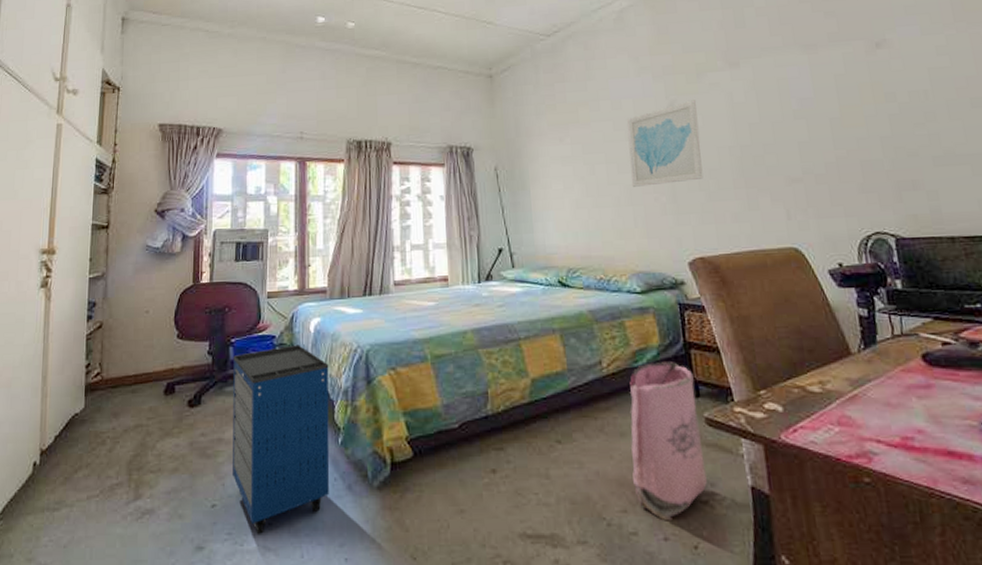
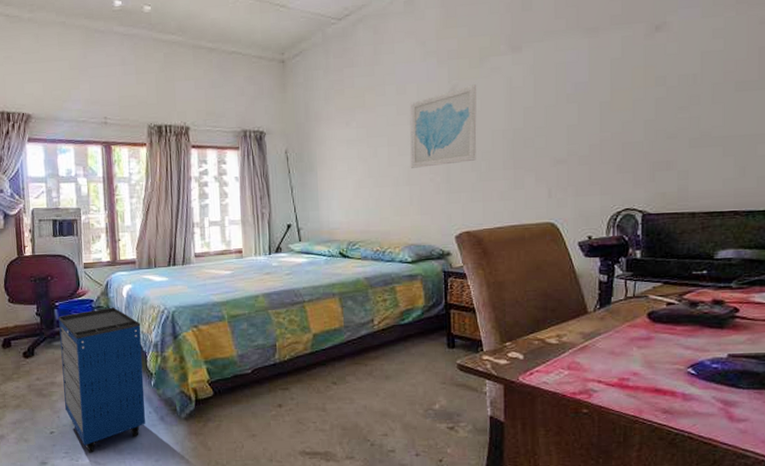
bag: present [629,361,707,521] -> none [393,319,454,442]

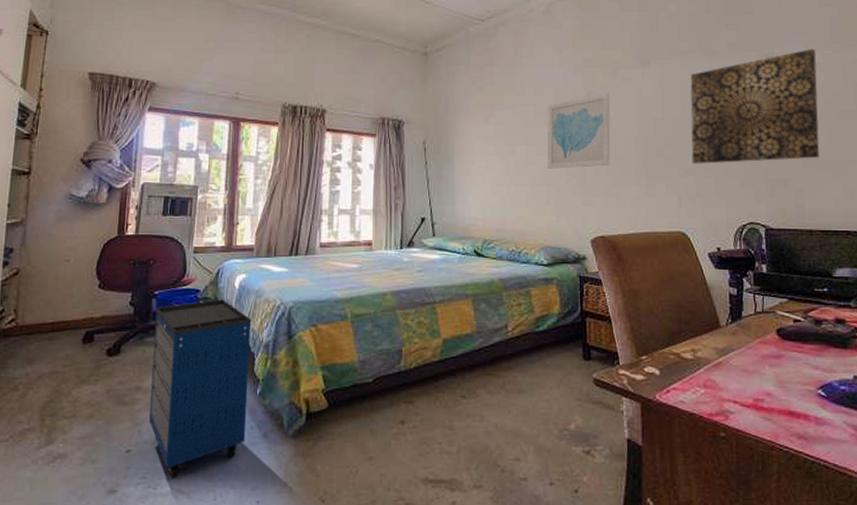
wall art: none [564,12,715,152] -> present [690,48,820,164]

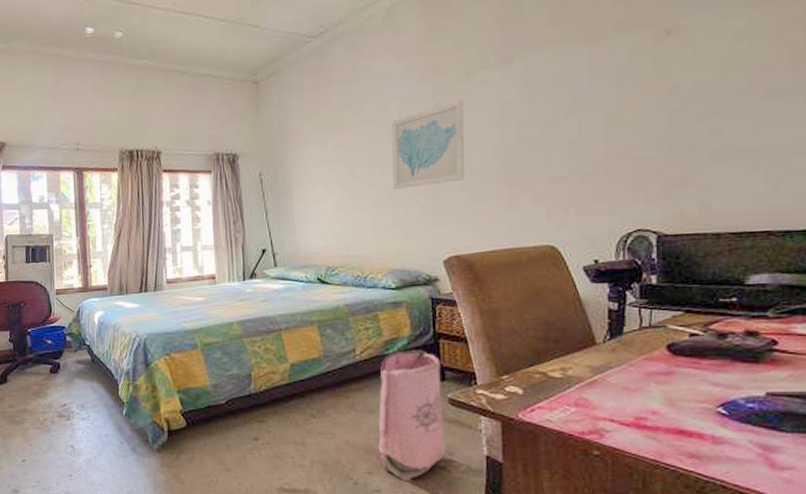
cabinet: present [148,299,252,478] -> none [31,334,117,483]
bag: none [526,327,590,468] -> present [378,349,446,482]
wall art: present [690,48,820,164] -> none [564,12,738,169]

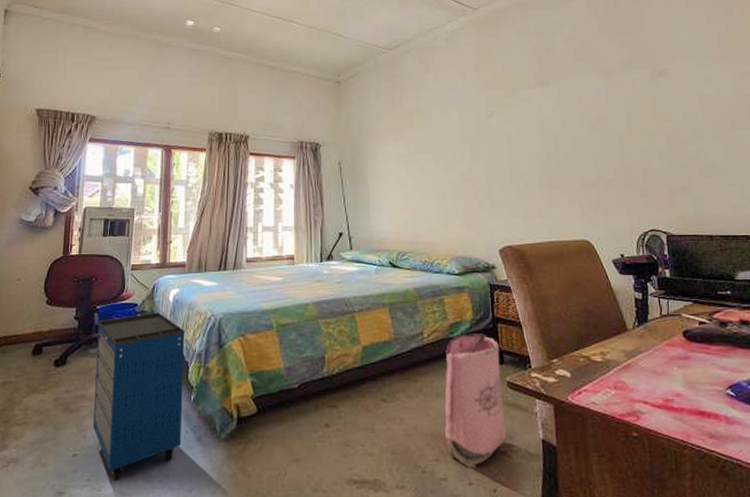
cabinet: none [31,334,117,483] -> present [92,312,185,480]
wall art: present [391,99,465,189] -> none [453,112,515,184]

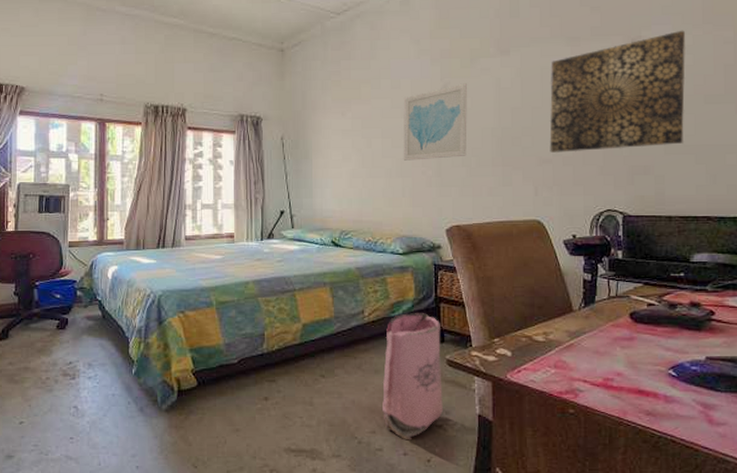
cabinet: present [92,312,185,480] -> none [37,289,125,446]
wall art: none [453,112,515,184] -> present [403,83,467,161]
wall art: none [587,64,716,176] -> present [549,30,685,153]

